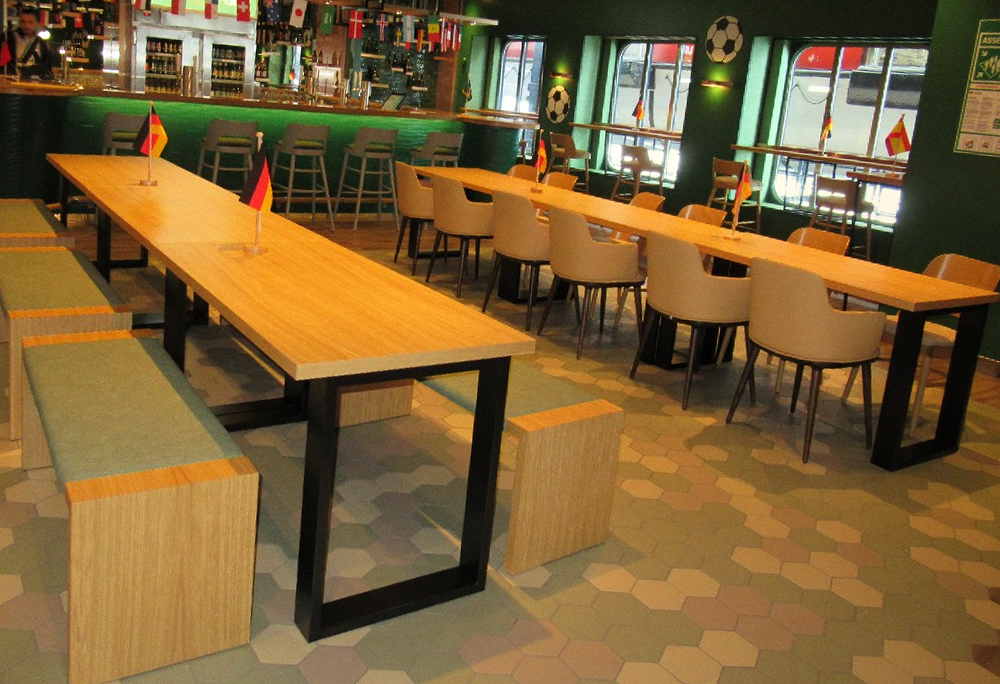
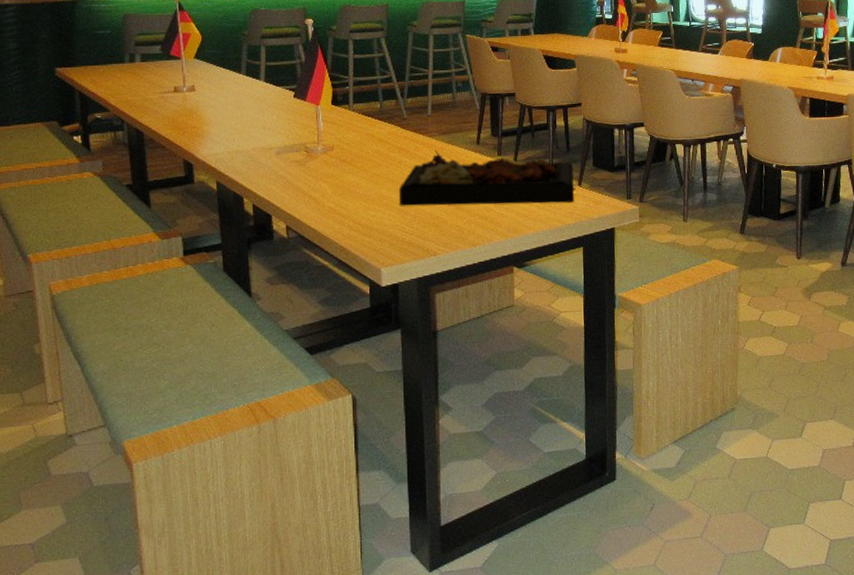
food platter: none [319,263,479,327] -> present [399,150,574,205]

